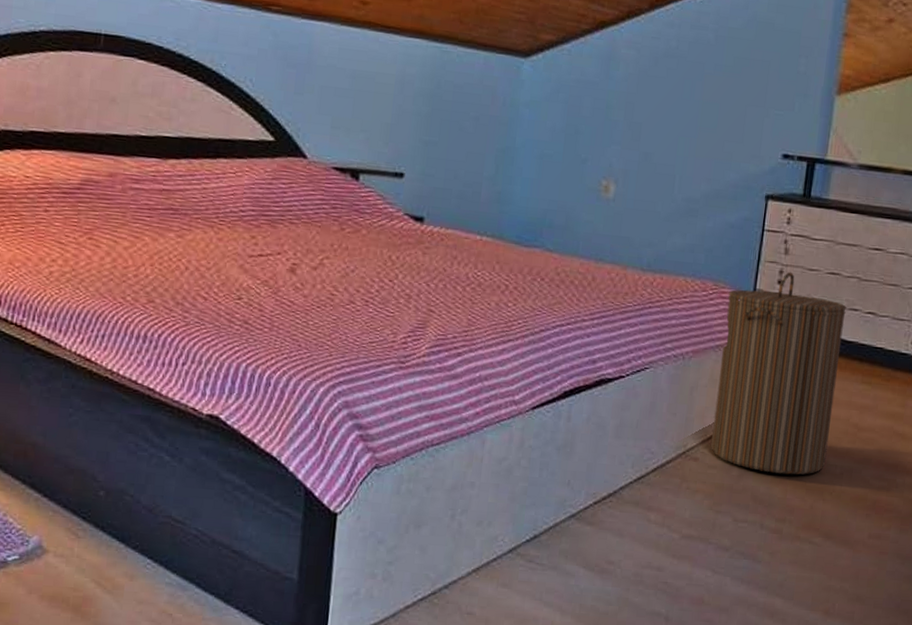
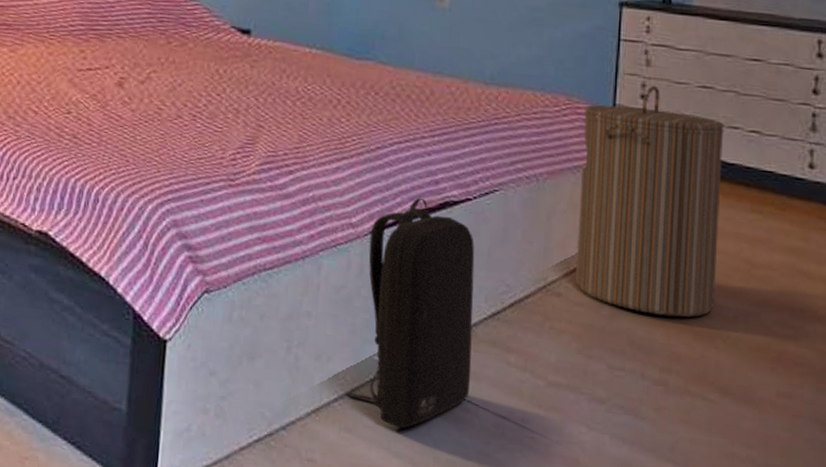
backpack: none [504,376,625,581] -> present [346,197,475,428]

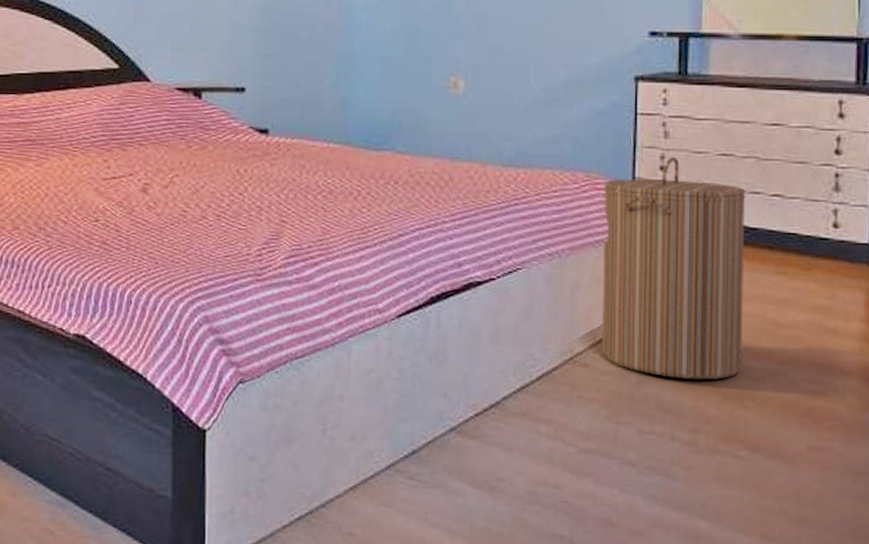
backpack: present [346,197,475,428] -> none [382,280,503,500]

